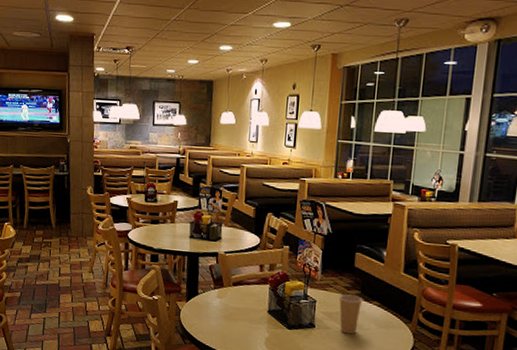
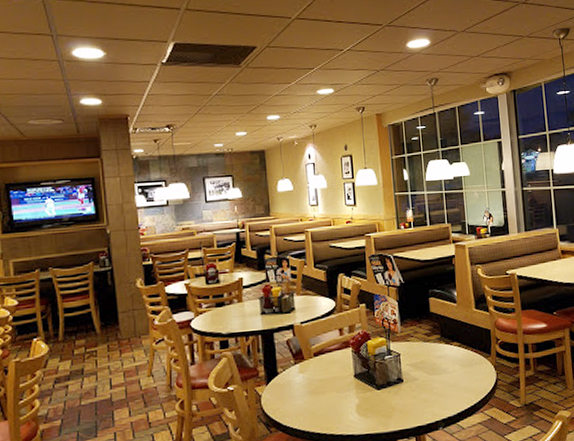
paper cup: present [338,294,362,335] -> none [421,340,444,381]

